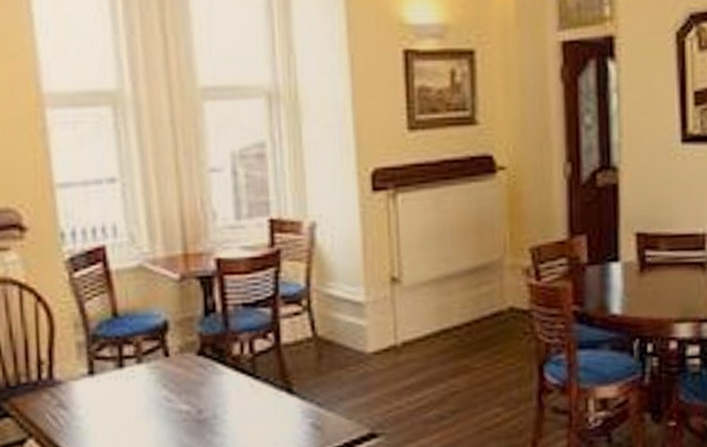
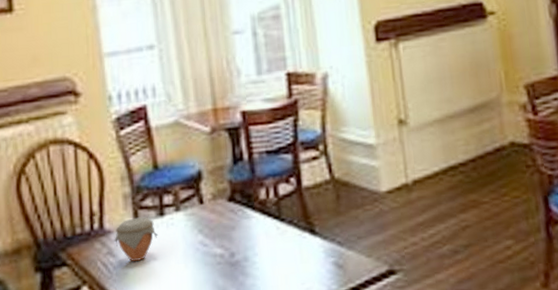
jar: none [65,368,116,416] -> present [114,217,158,262]

